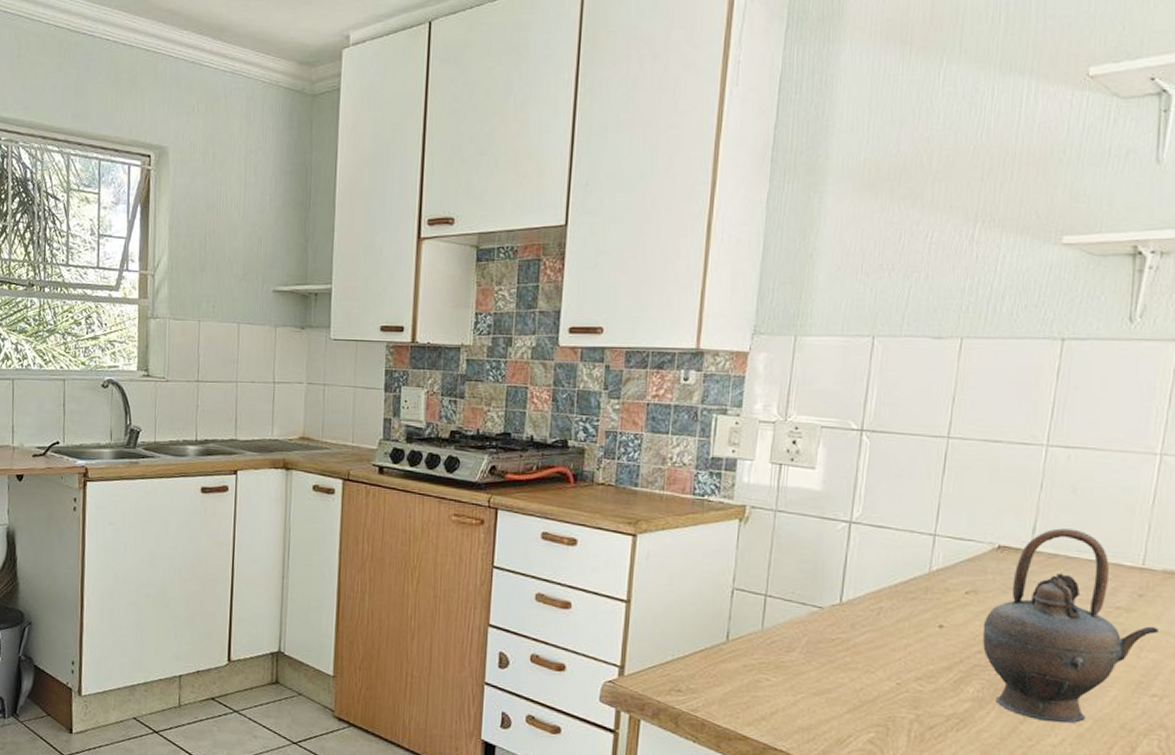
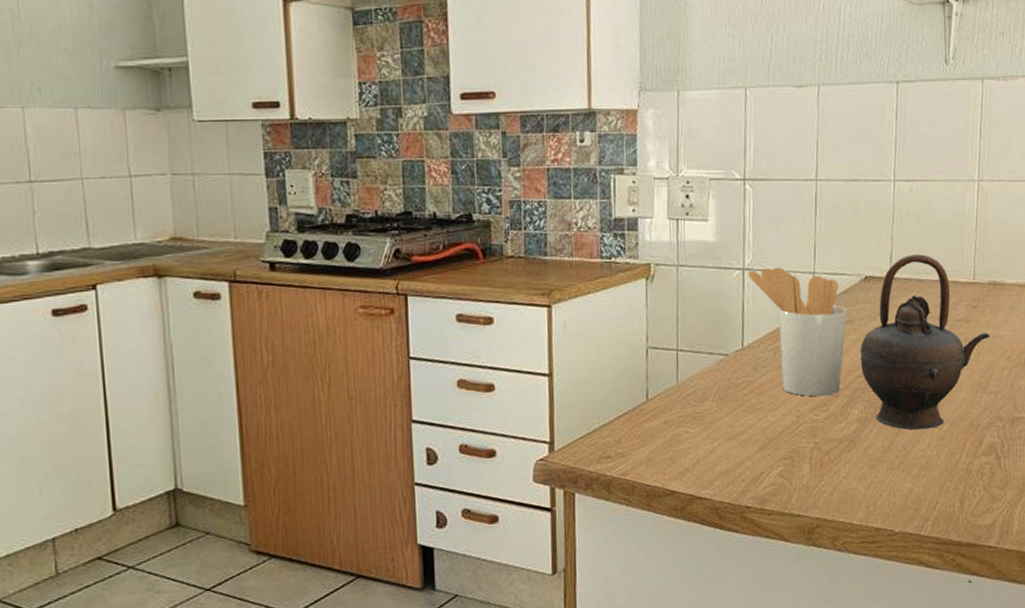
utensil holder: none [855,523,973,668] -> present [748,267,848,397]

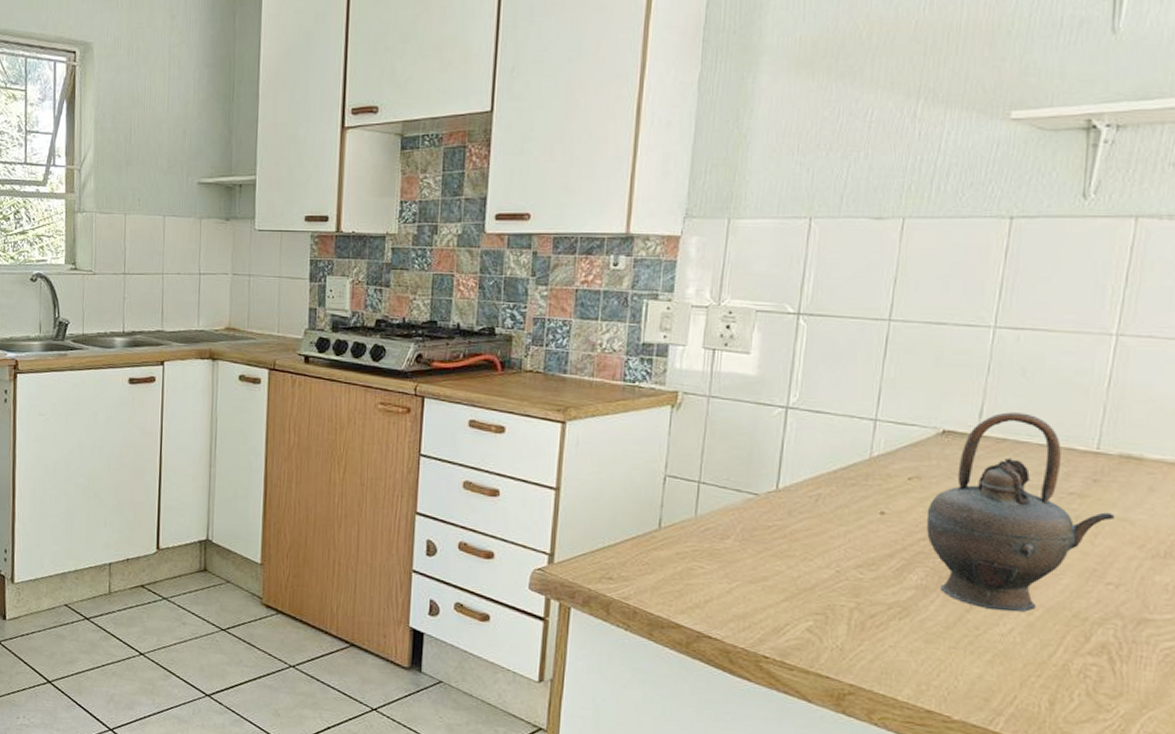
utensil holder: present [748,267,848,397] -> none [792,408,916,555]

